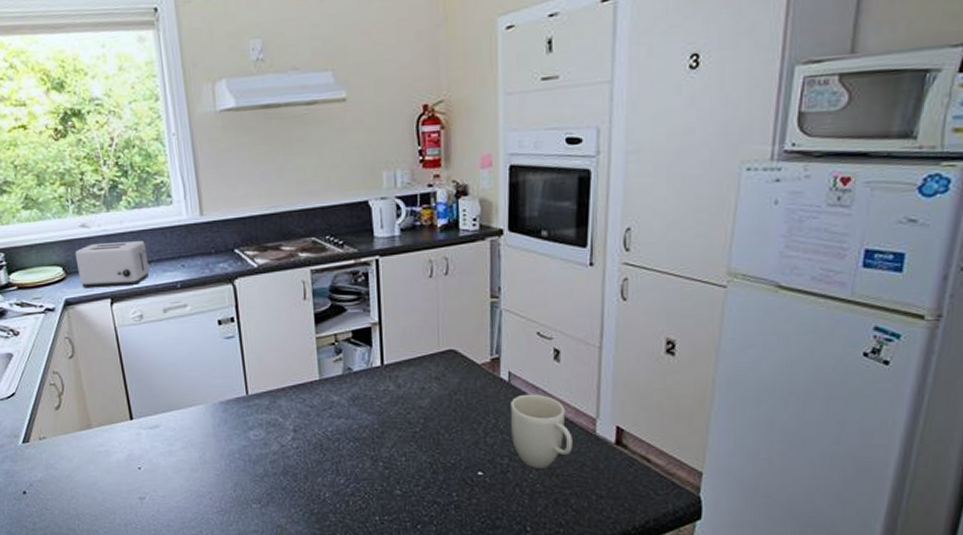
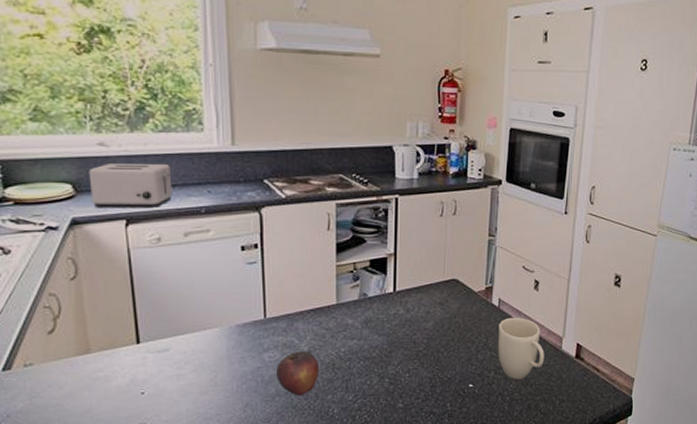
fruit: none [263,430,307,477] -> present [277,351,319,396]

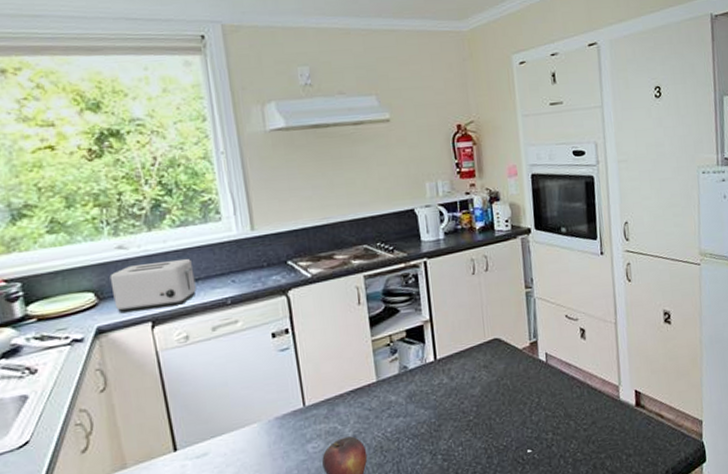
mug: present [497,317,544,380] -> none [549,370,603,439]

